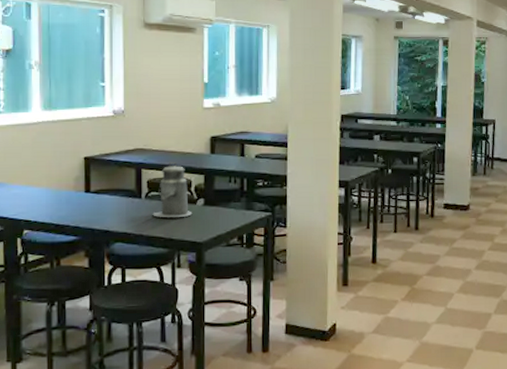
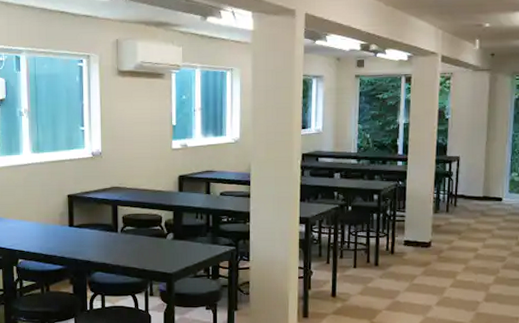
canister: present [152,162,193,218] -> none [128,199,163,251]

